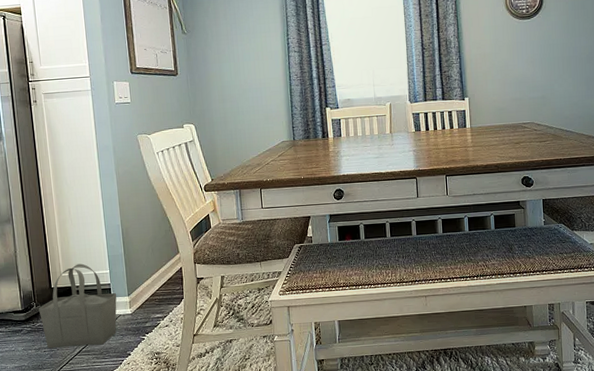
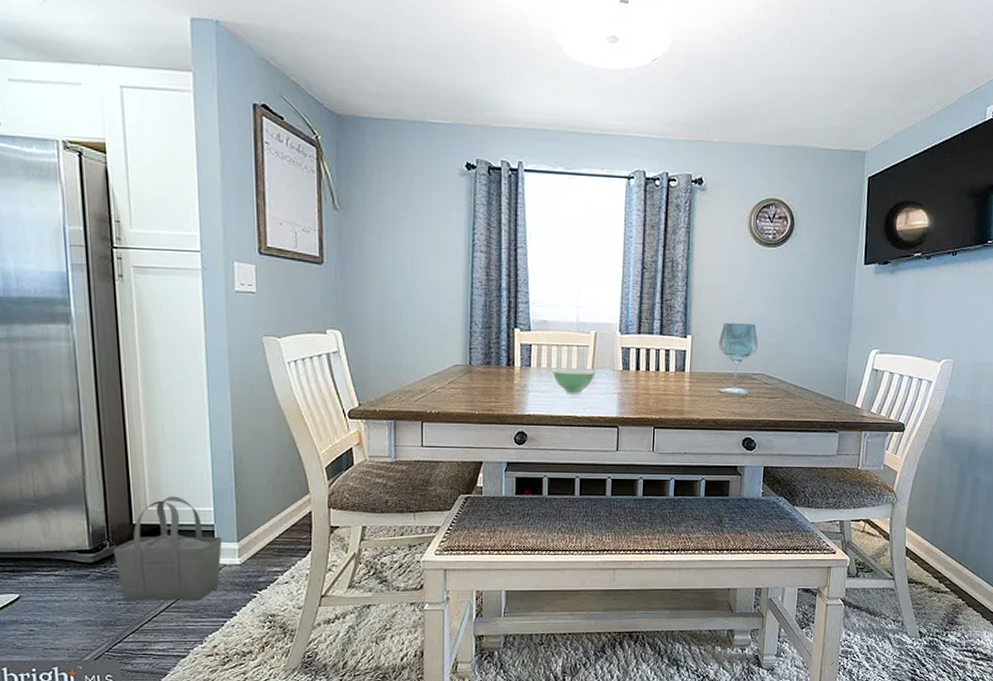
bowl: none [359,134,393,157] -> present [553,369,595,396]
wine glass: none [492,83,525,143] -> present [718,323,759,395]

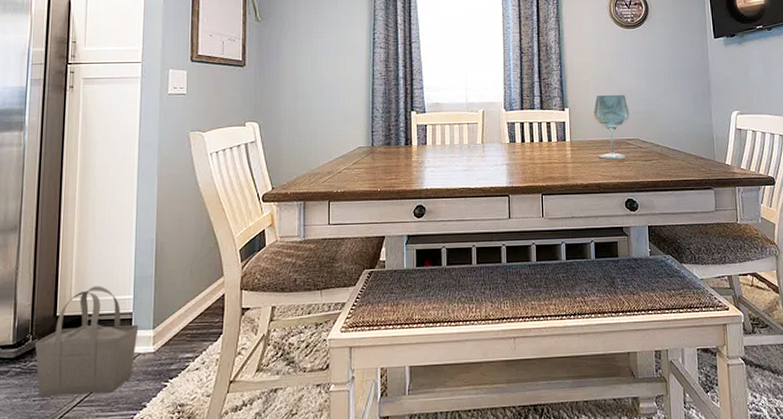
bowl: present [553,369,595,396] -> none [447,145,485,169]

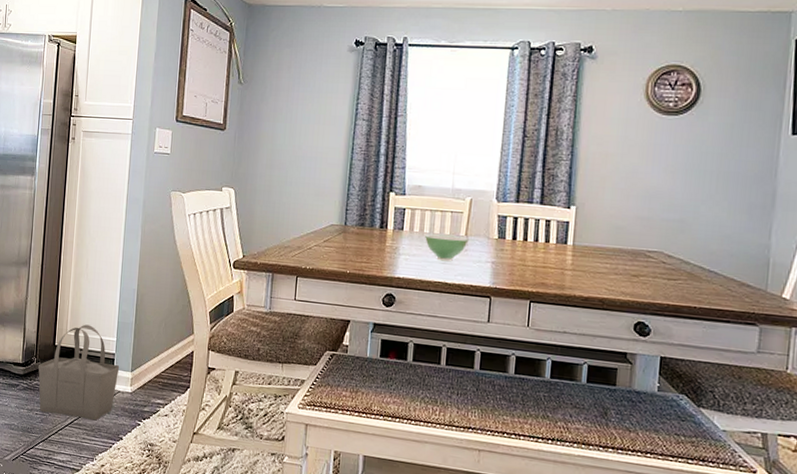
bowl: none [447,145,485,169] -> present [425,234,469,262]
wine glass: present [594,95,630,160] -> none [606,195,655,274]

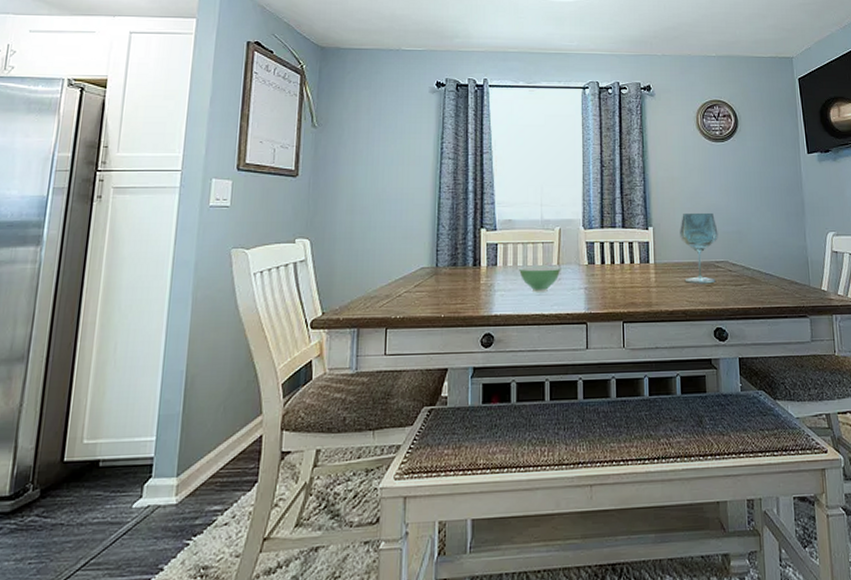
shopping bag: present [38,324,120,421] -> none [35,426,161,559]
wine glass: none [606,195,655,274] -> present [680,214,718,284]

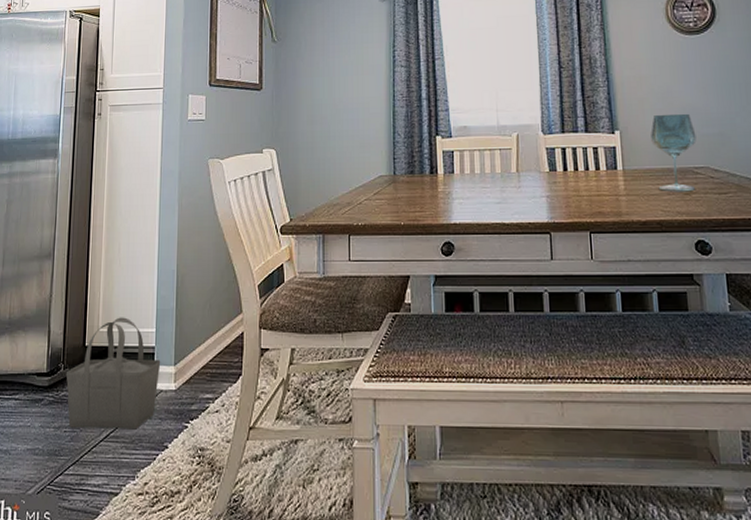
shopping bag: none [35,426,161,559] -> present [65,317,161,430]
bowl: present [519,266,561,293] -> none [477,174,521,201]

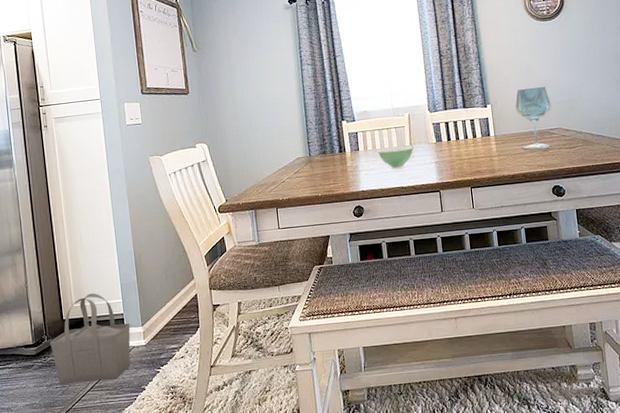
bowl: none [477,174,521,201] -> present [378,146,414,170]

